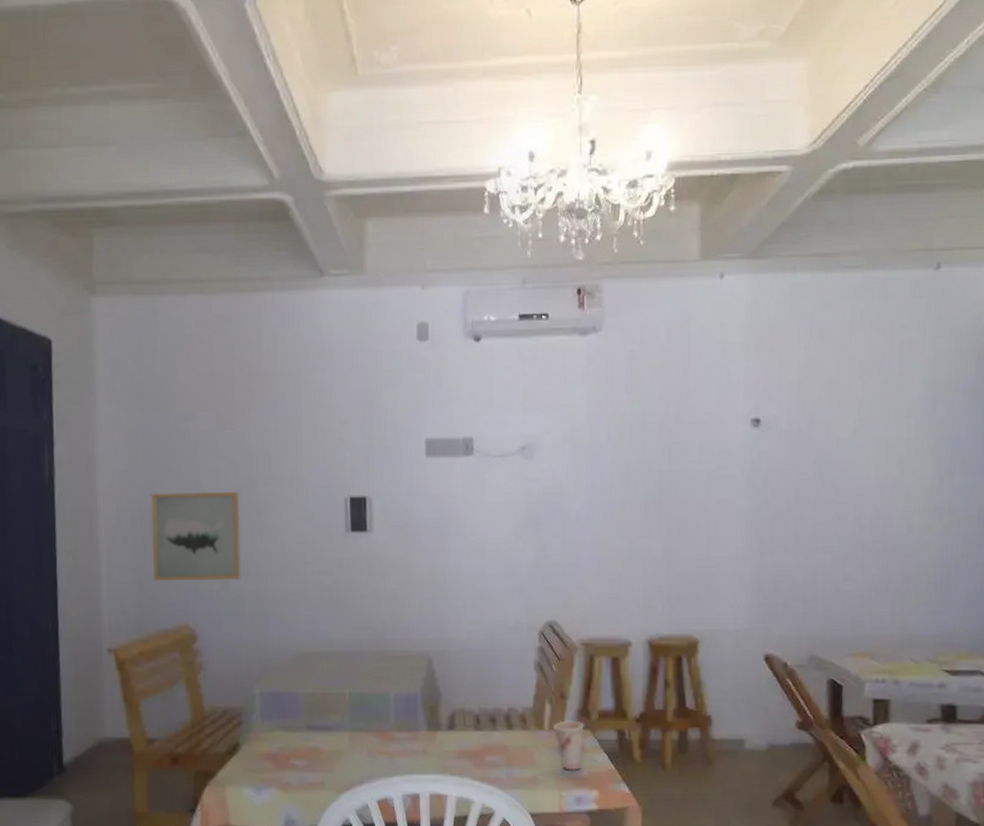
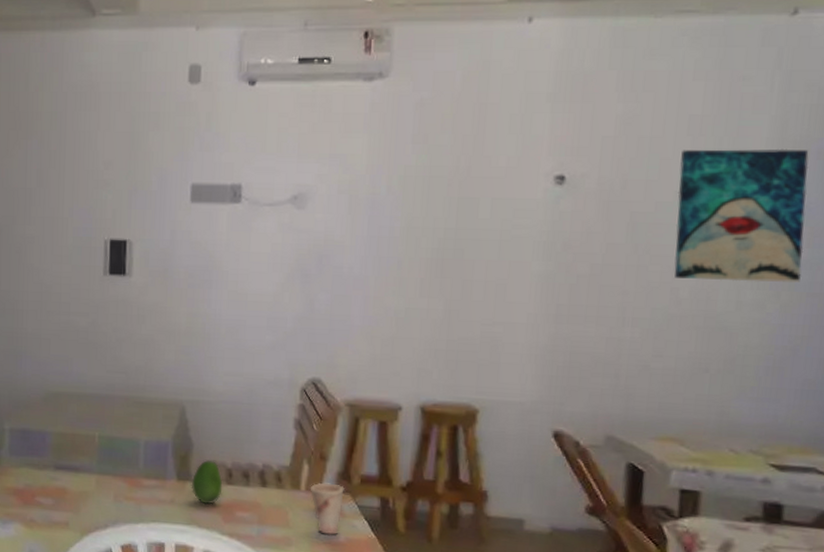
fruit: none [441,709,472,752] -> present [191,460,223,504]
wall art: none [854,388,958,508] -> present [674,148,809,282]

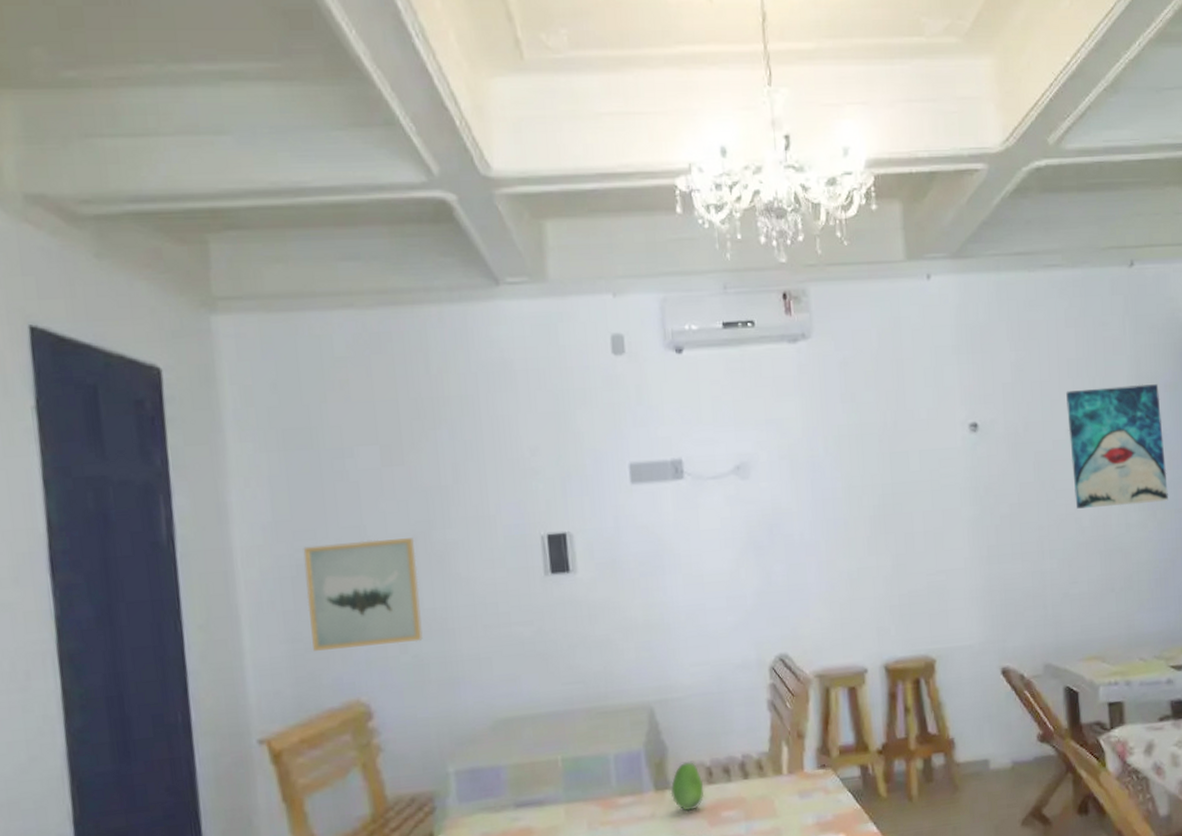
cup: present [309,482,345,535] -> none [791,761,826,816]

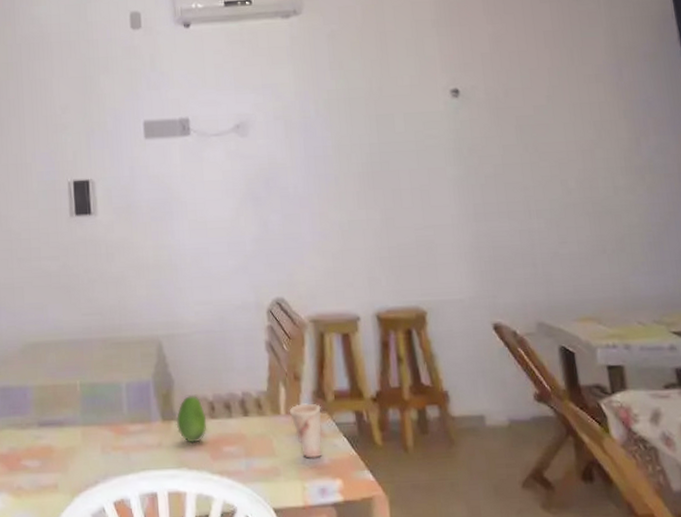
cup: none [791,761,826,816] -> present [289,403,323,459]
wall art: present [1066,384,1168,509] -> none [544,54,657,171]

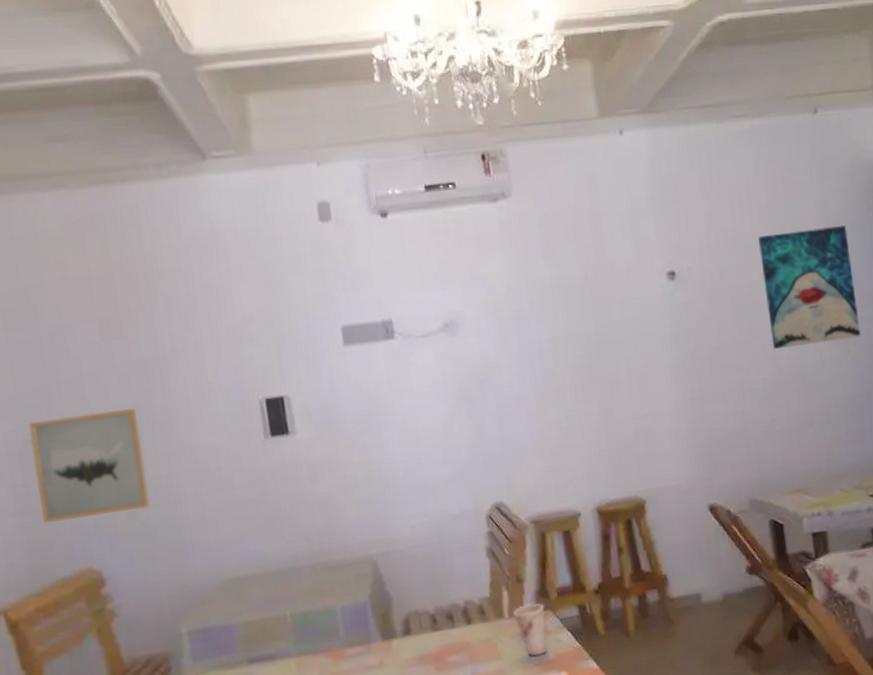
fruit: present [176,396,207,443] -> none [396,611,430,658]
wall art: none [544,54,657,171] -> present [758,225,861,349]

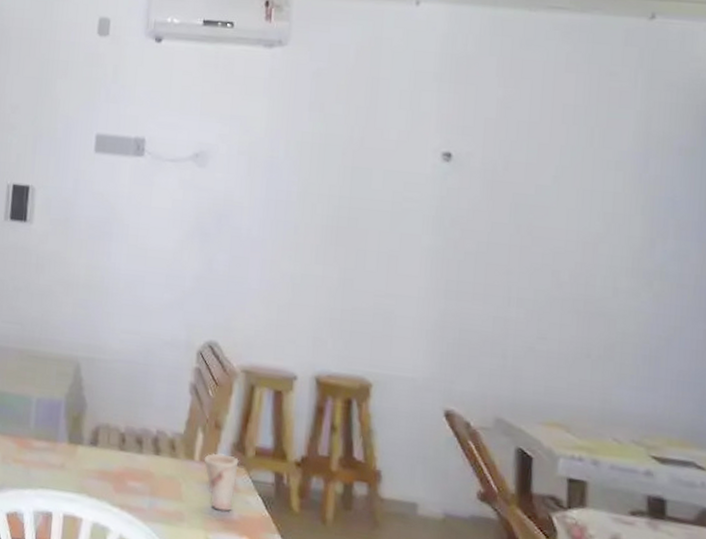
wall art: present [758,225,861,349] -> none [554,137,672,273]

